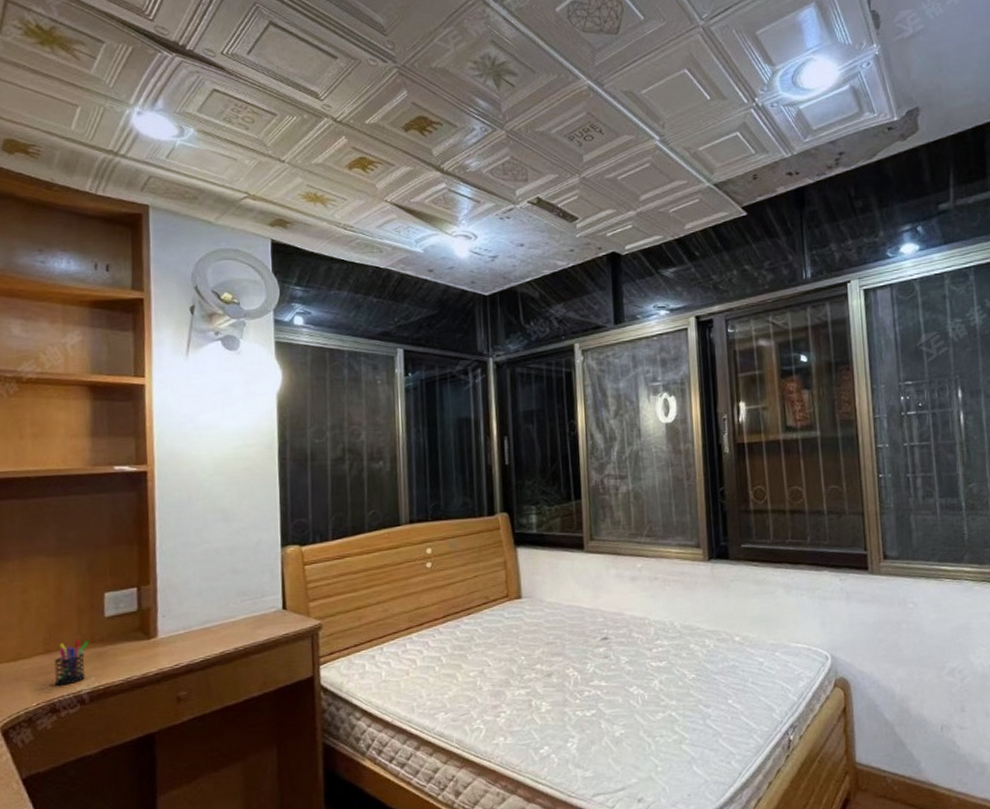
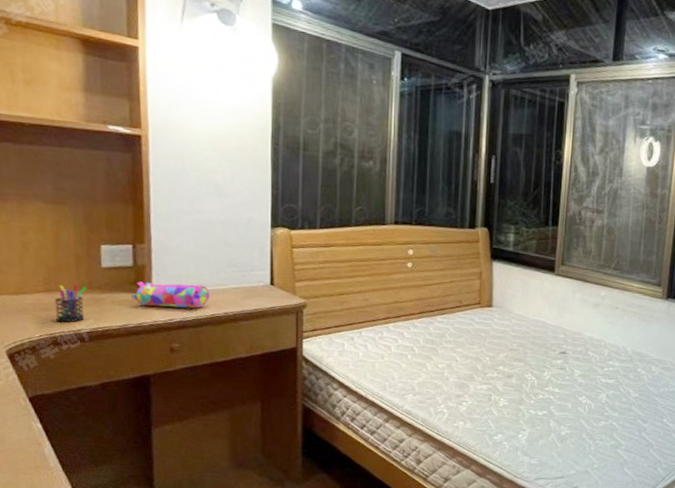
pencil case: none [135,620,219,654] -> present [131,281,210,308]

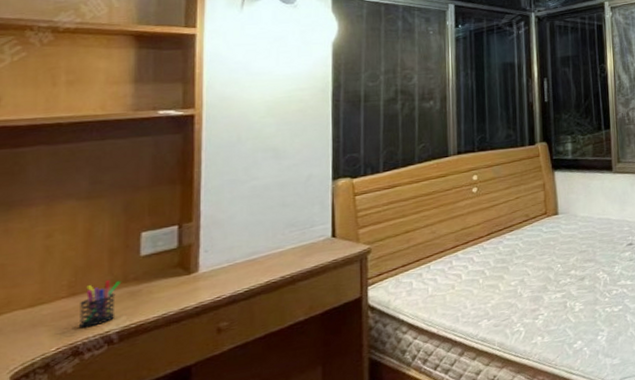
pencil case: present [131,281,210,308] -> none [174,252,265,289]

